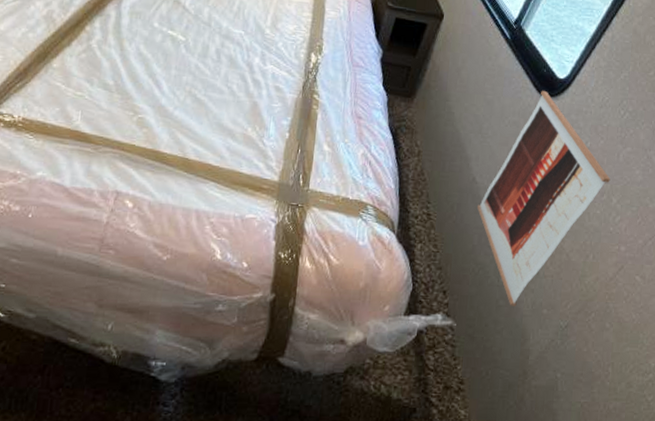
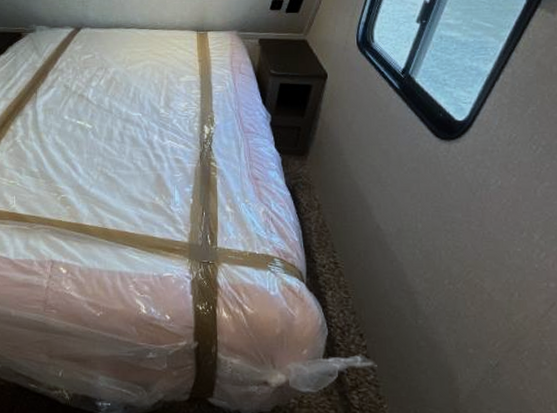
wall art: present [477,91,611,306] -> none [385,135,529,347]

